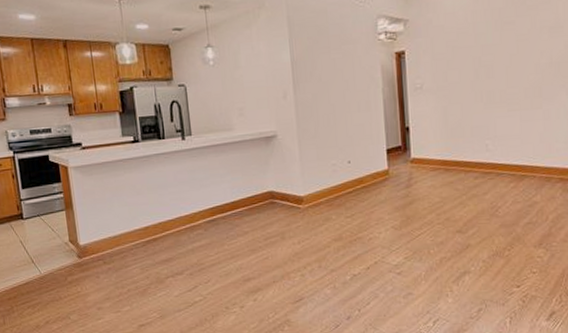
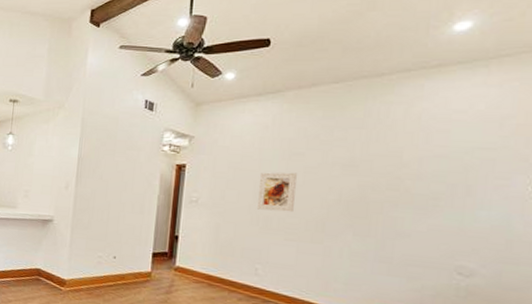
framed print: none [477,42,512,85] -> present [256,172,297,213]

